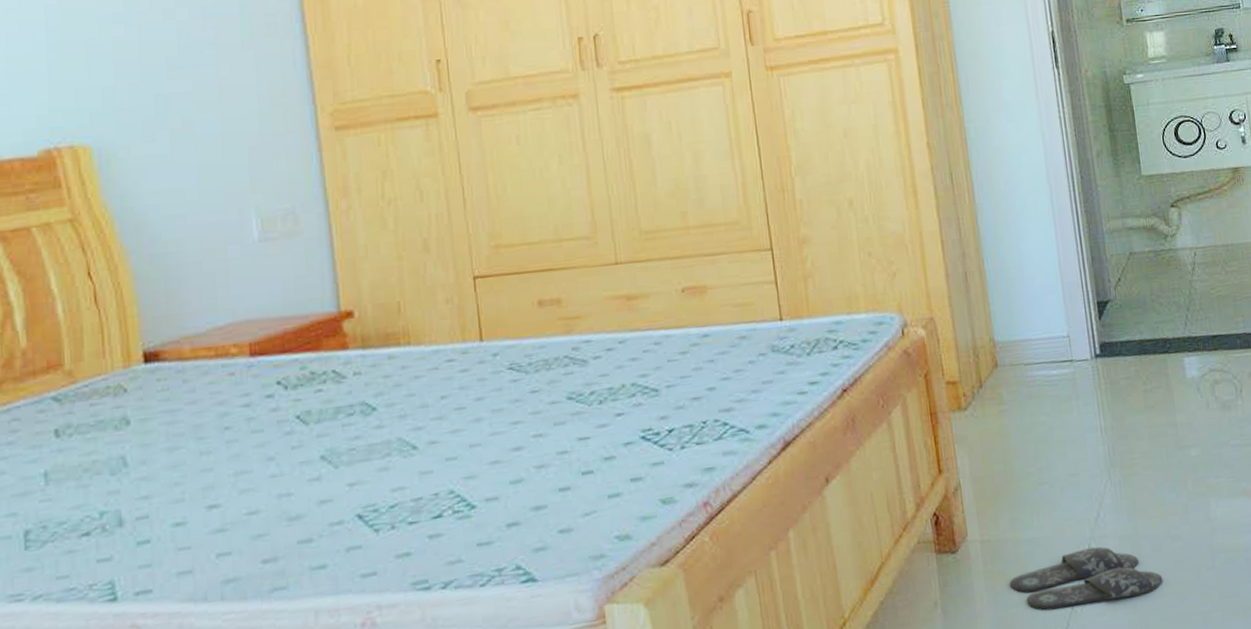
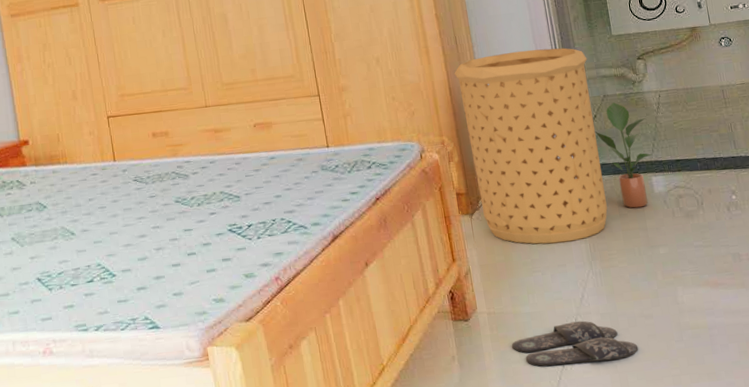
laundry basket: none [948,190,1131,448] -> present [454,47,608,244]
potted plant: none [1118,262,1186,399] -> present [595,102,653,209]

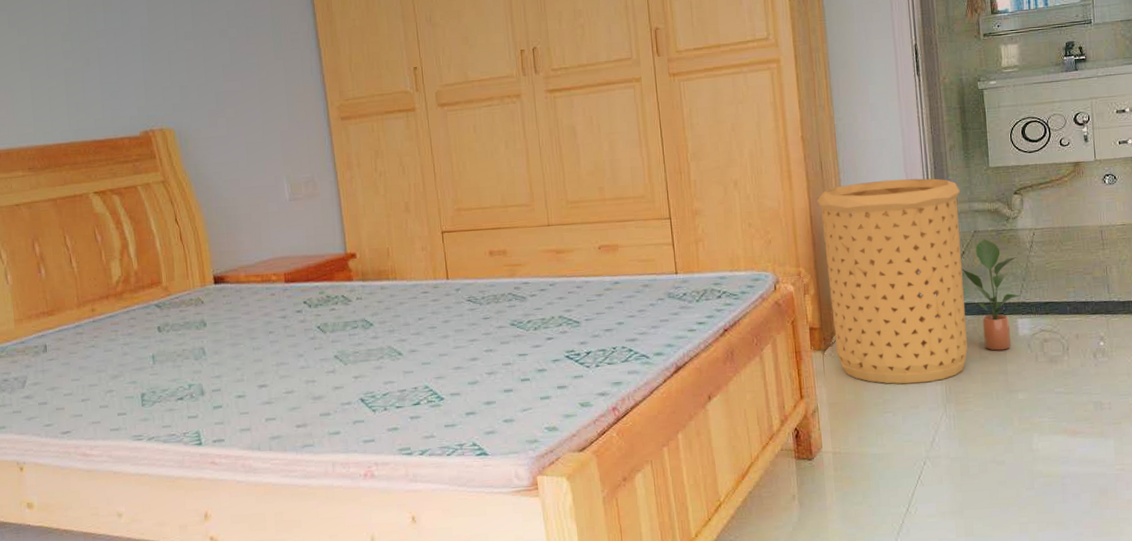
slippers: present [512,320,639,367] -> none [856,464,987,510]

